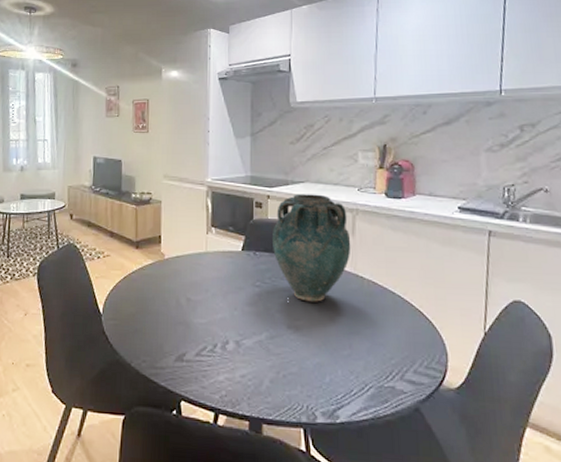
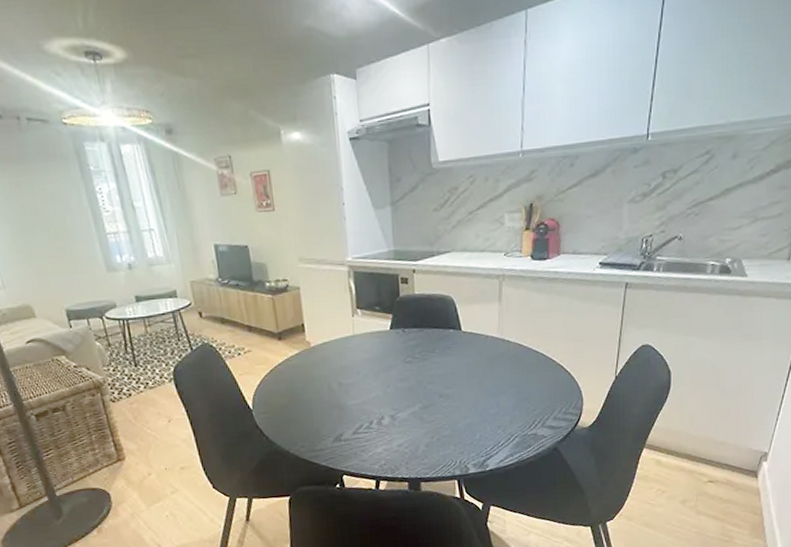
vase: present [273,194,351,302] -> none [420,263,498,371]

